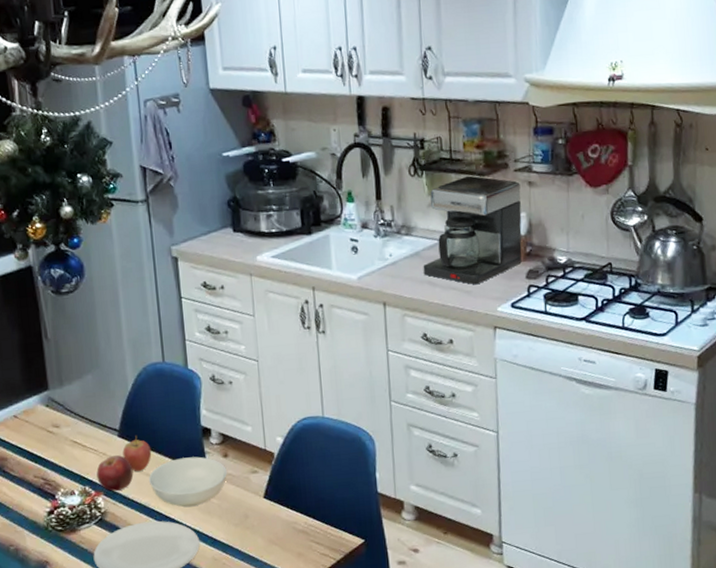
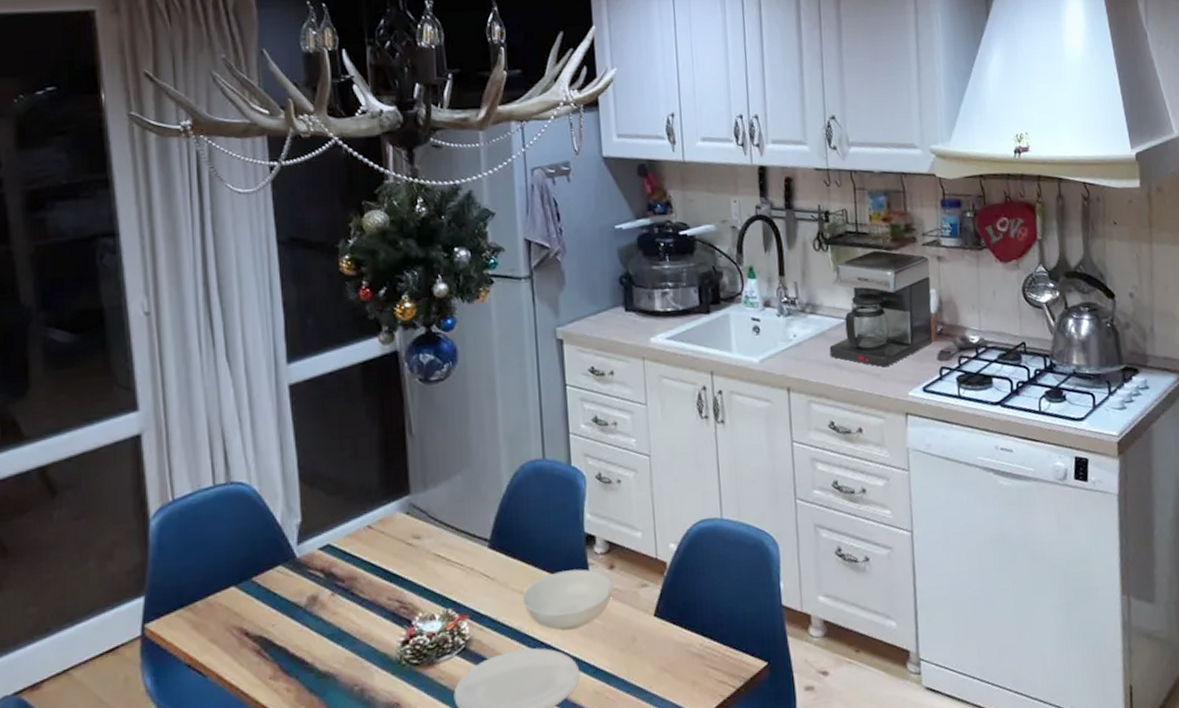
fruit: present [96,455,134,491] -> none [462,570,505,614]
fruit: present [122,435,152,472] -> none [493,545,527,589]

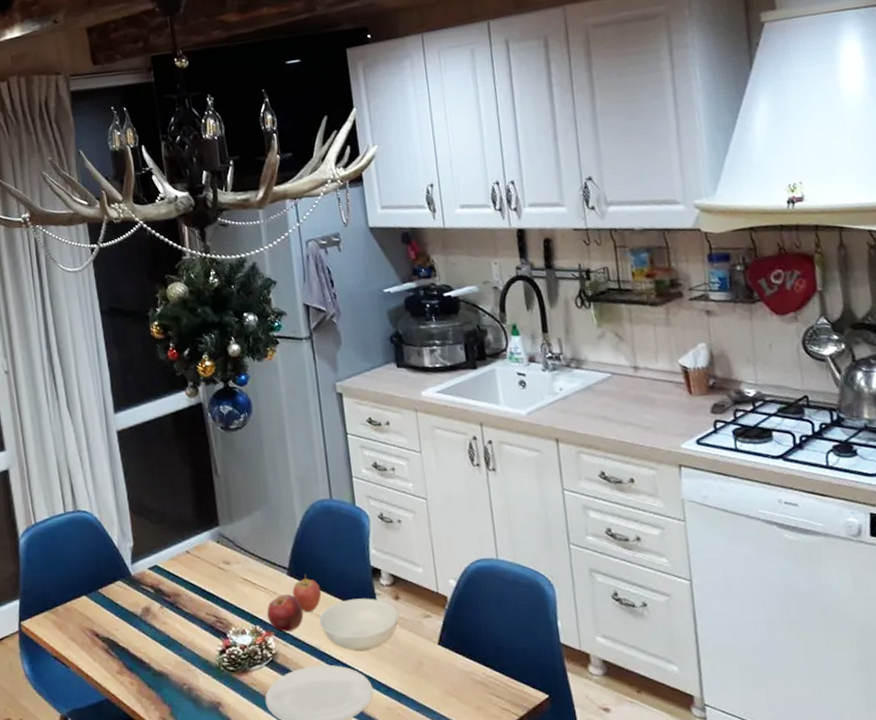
fruit: none [462,570,505,614] -> present [267,594,304,632]
fruit: none [493,545,527,589] -> present [292,574,322,612]
coffee maker: present [829,250,933,368] -> none [596,306,705,420]

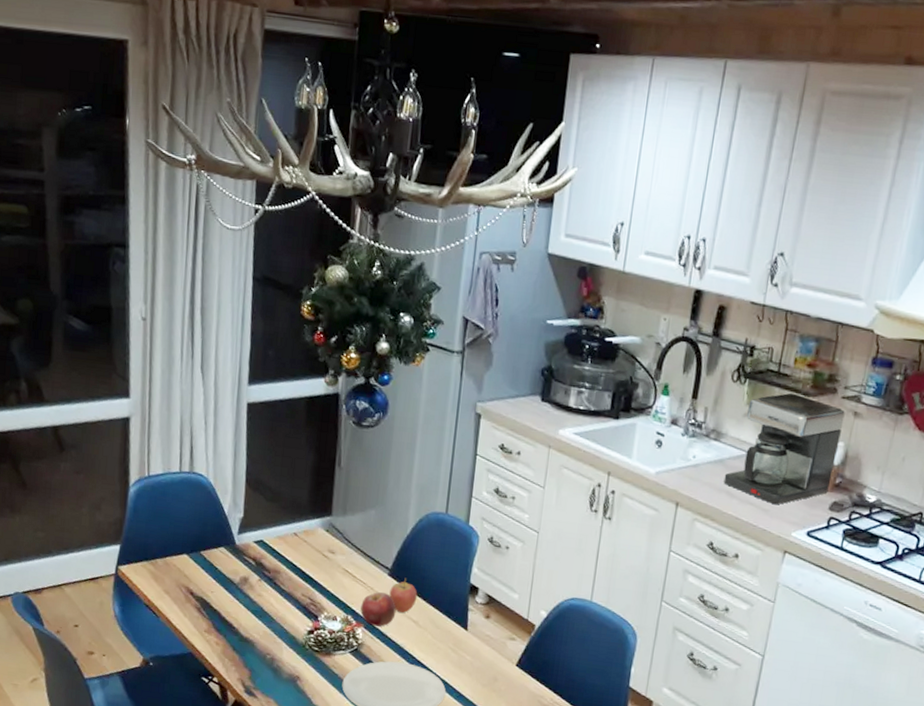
bowl: present [318,598,399,652] -> none [408,609,486,658]
coffee maker: none [596,306,705,420] -> present [723,393,845,505]

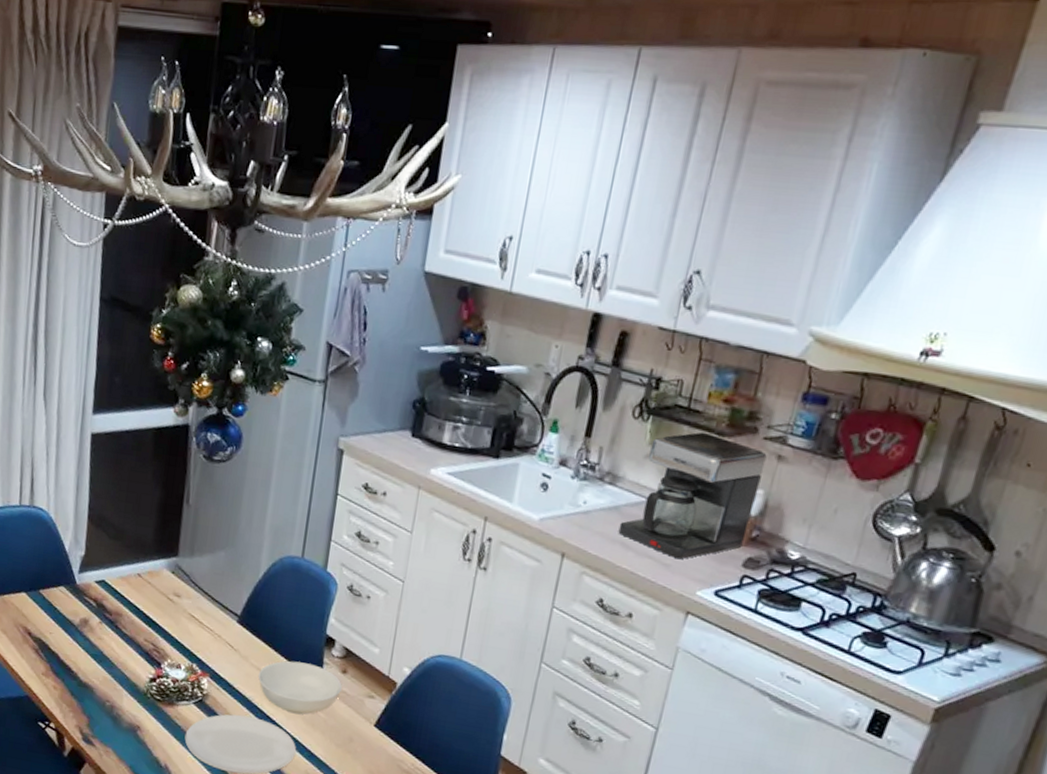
fruit: present [360,592,397,627] -> none [206,640,245,677]
fruit: present [389,577,418,613] -> none [238,625,269,664]
bowl: none [408,609,486,658] -> present [258,661,342,715]

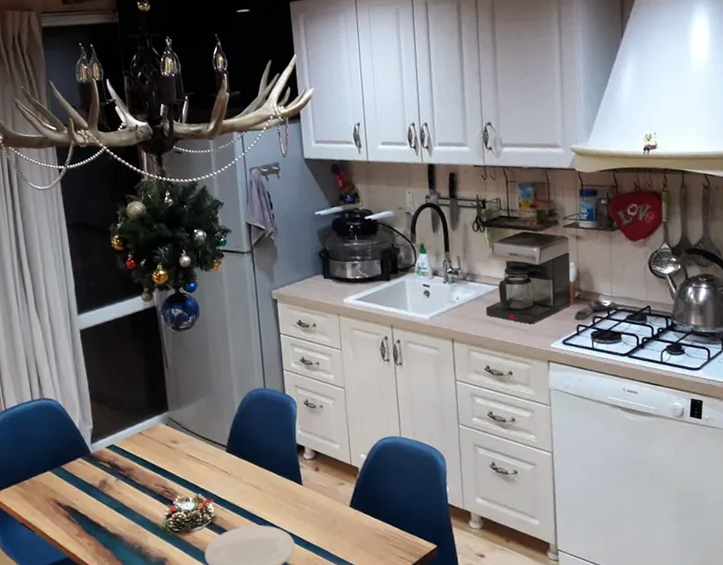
bowl: present [258,661,342,715] -> none [251,470,318,514]

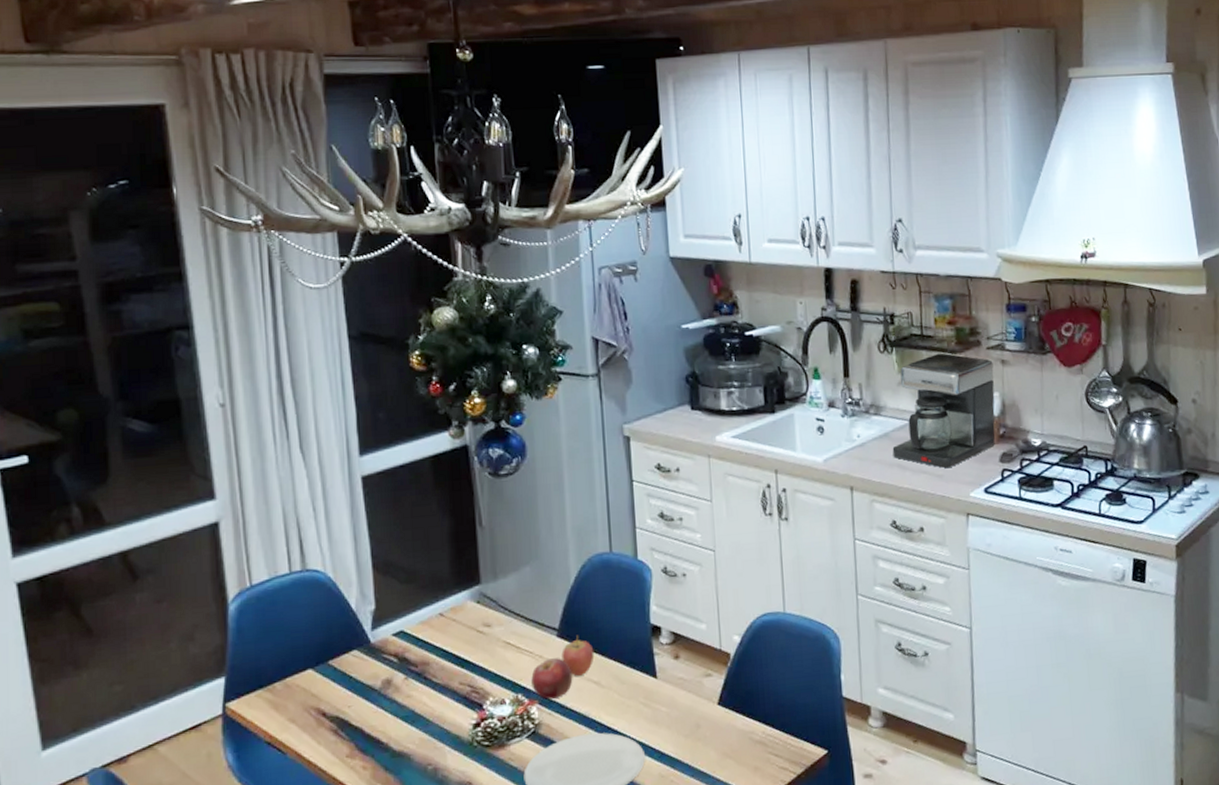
fruit: none [208,468,239,499] -> present [531,658,573,699]
fruit: none [230,450,255,482] -> present [561,634,595,676]

